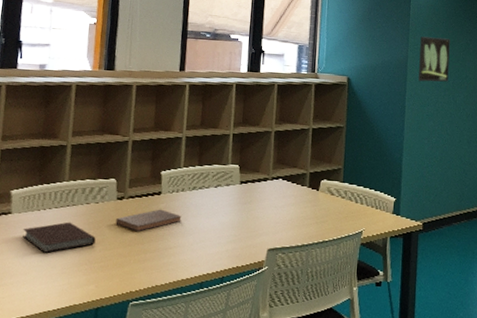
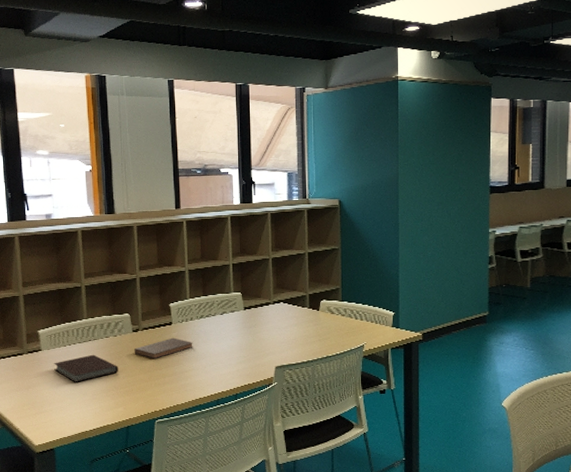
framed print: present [418,36,450,82] -> none [410,151,441,197]

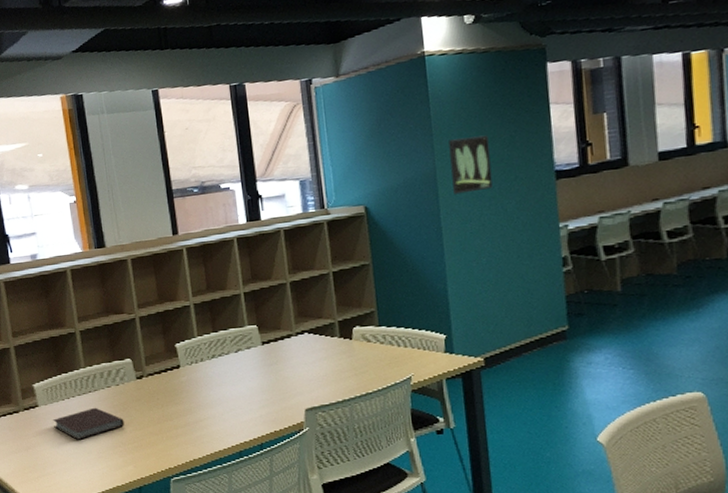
book: present [134,337,193,359] -> none [140,382,206,409]
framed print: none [410,151,441,197] -> present [448,135,493,195]

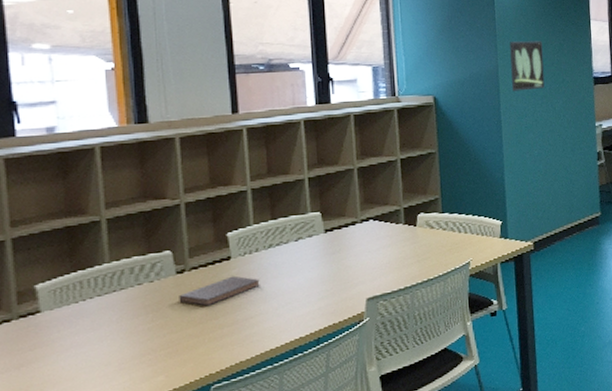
notebook: present [52,407,125,440] -> none [59,309,157,350]
book: none [140,382,206,409] -> present [179,275,260,307]

